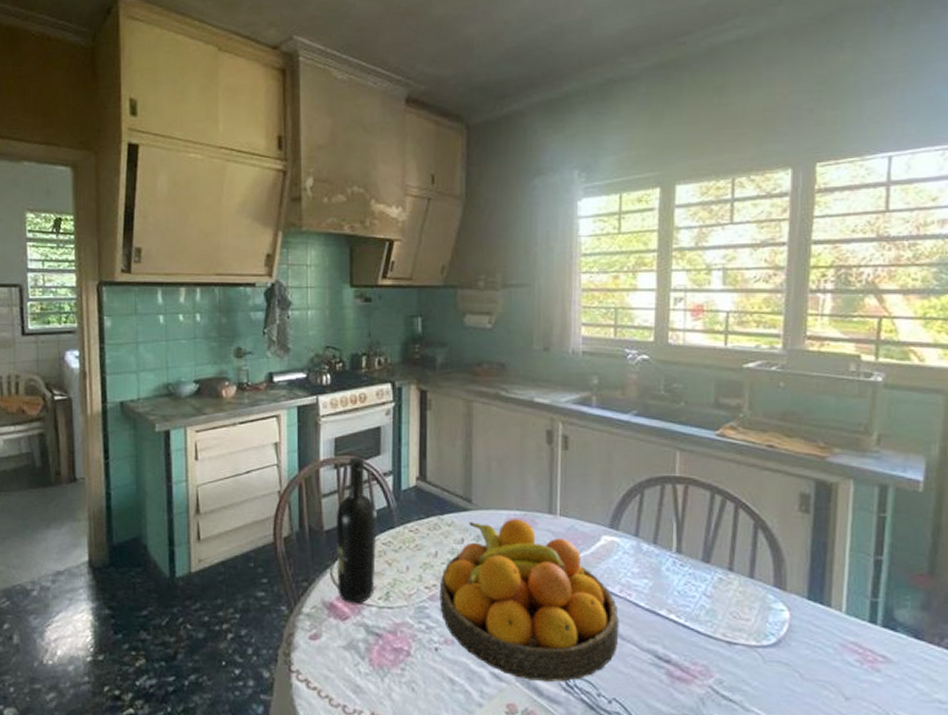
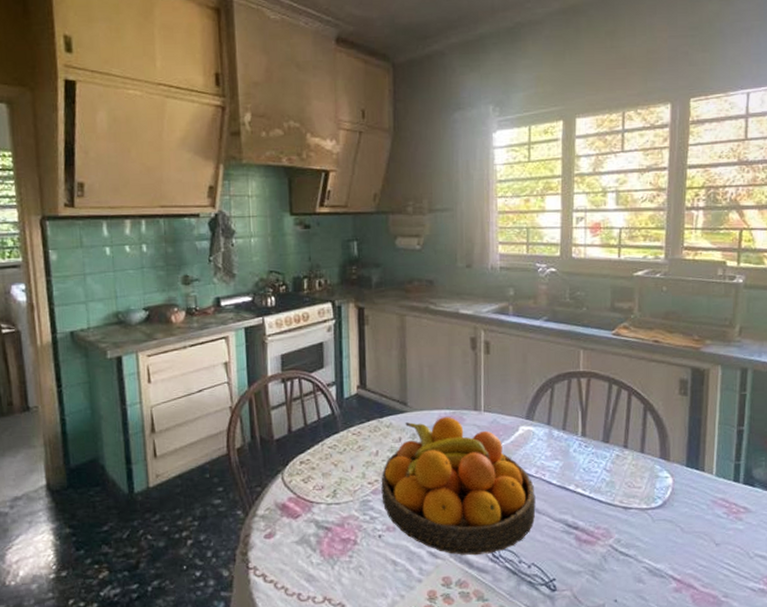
wine bottle: present [337,456,377,604] -> none [285,370,323,503]

